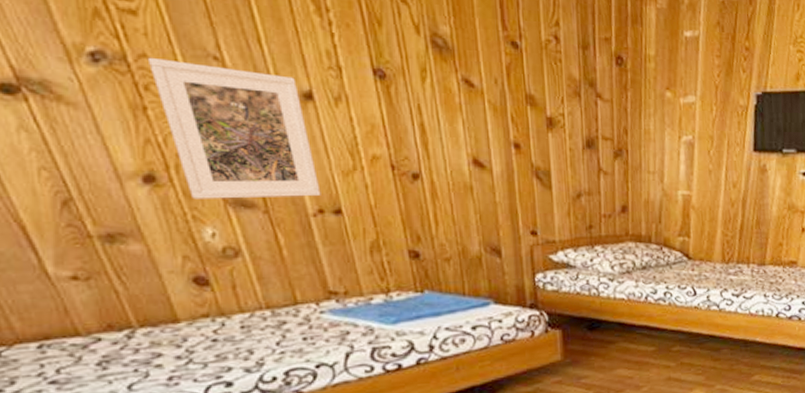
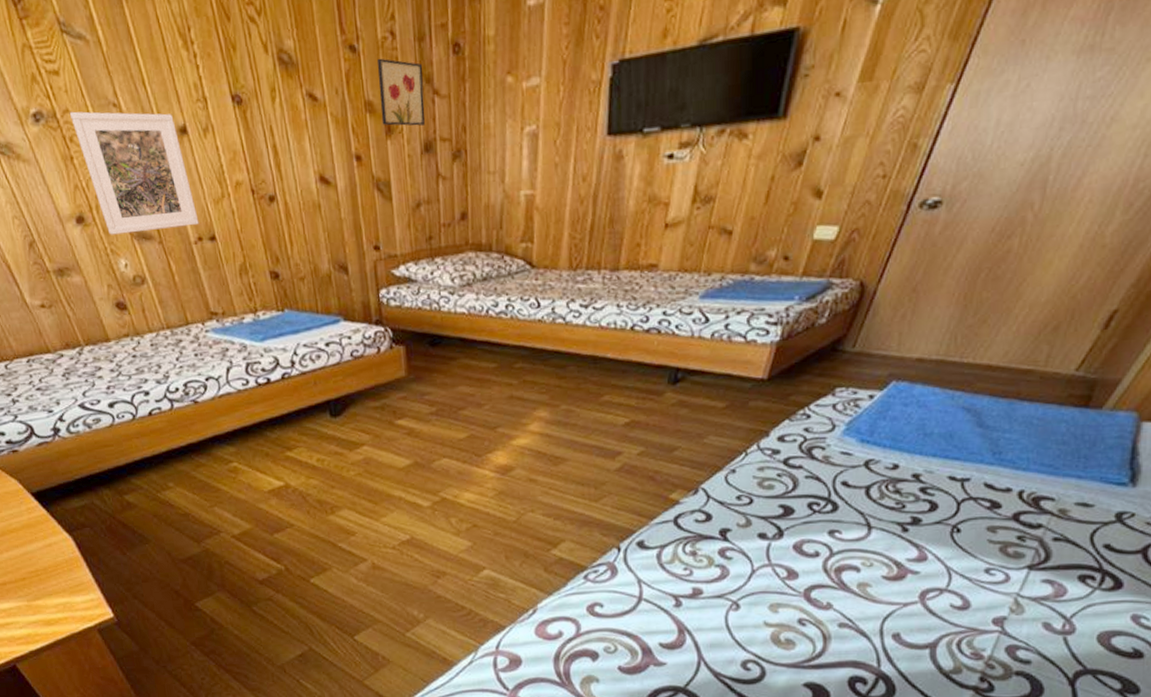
wall art: none [539,57,588,123] -> present [377,58,425,126]

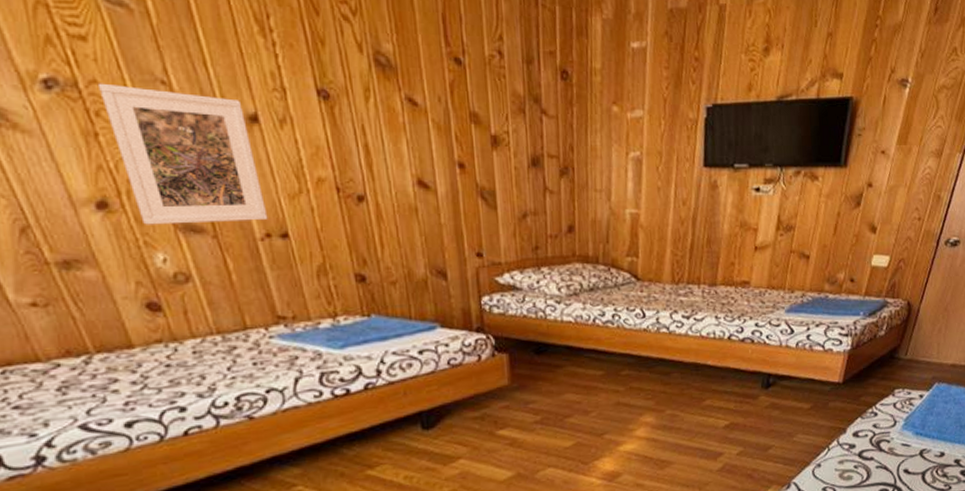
wall art: present [377,58,425,126] -> none [483,74,533,141]

